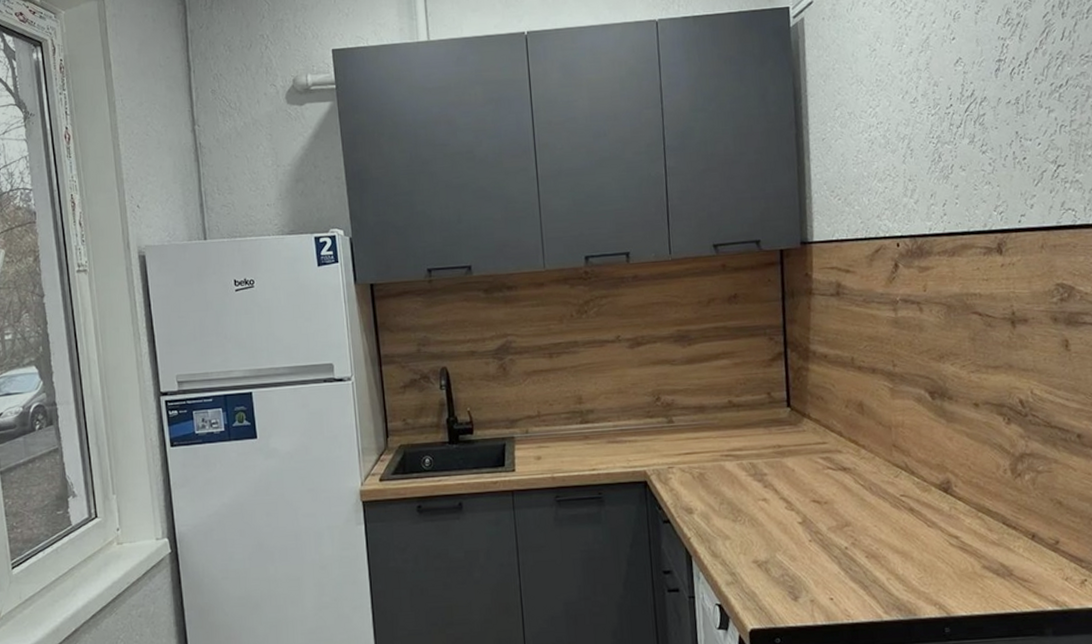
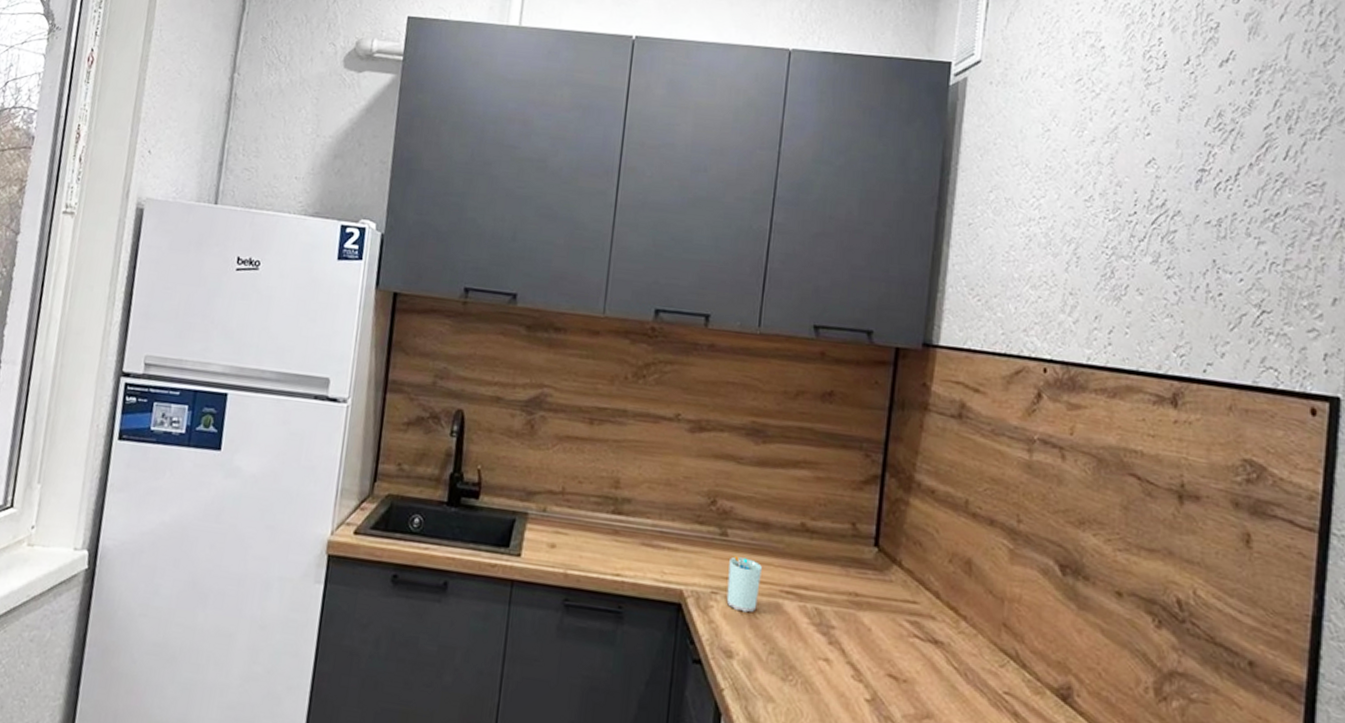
cup: none [678,436,705,478] -> present [726,556,762,613]

